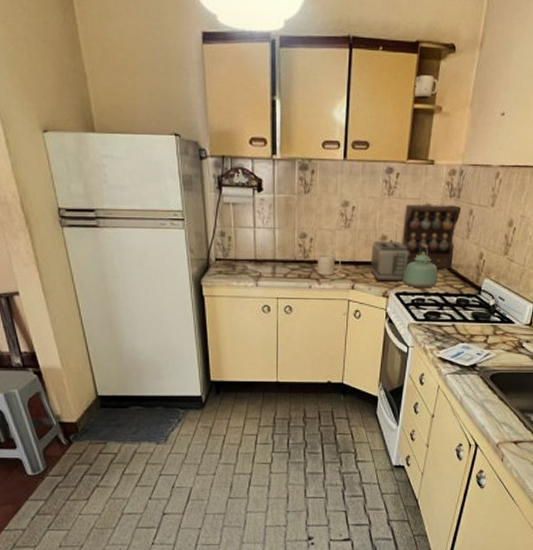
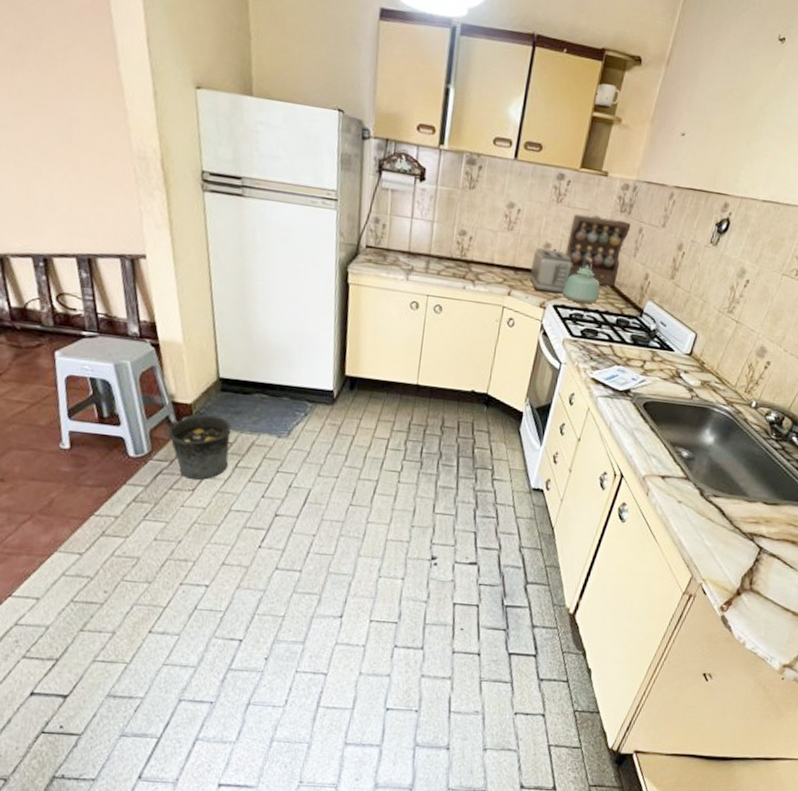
bucket: none [55,430,116,489] -> present [163,415,232,480]
mug: present [317,253,341,275] -> none [472,254,500,278]

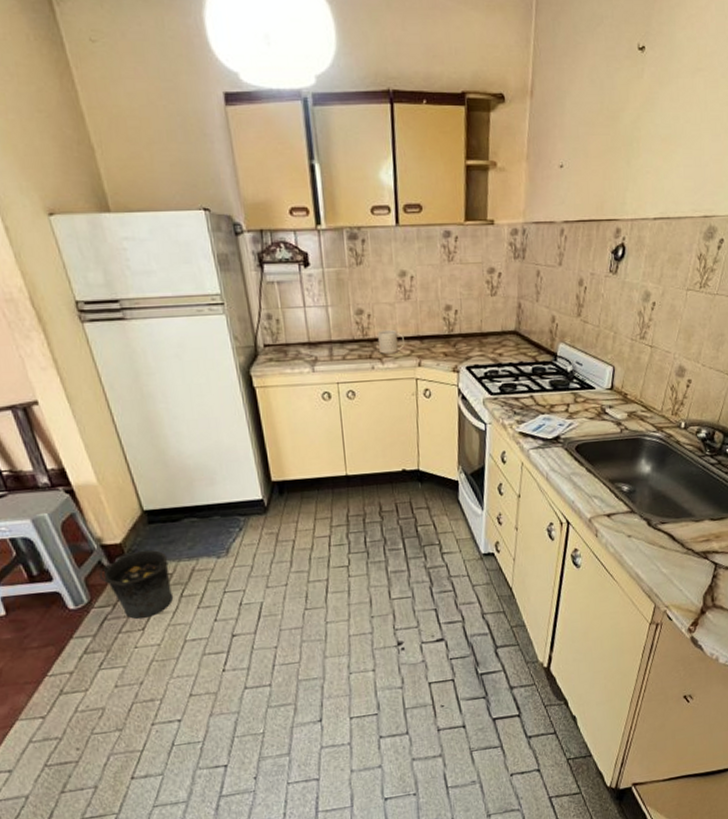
mug: none [472,254,500,278] -> present [377,329,405,354]
toaster: present [529,248,574,294] -> none [435,311,479,355]
kettle: present [562,255,600,304] -> none [472,309,510,360]
spice rack: present [565,214,630,287] -> none [467,267,527,338]
mug: present [595,83,621,109] -> none [465,129,490,155]

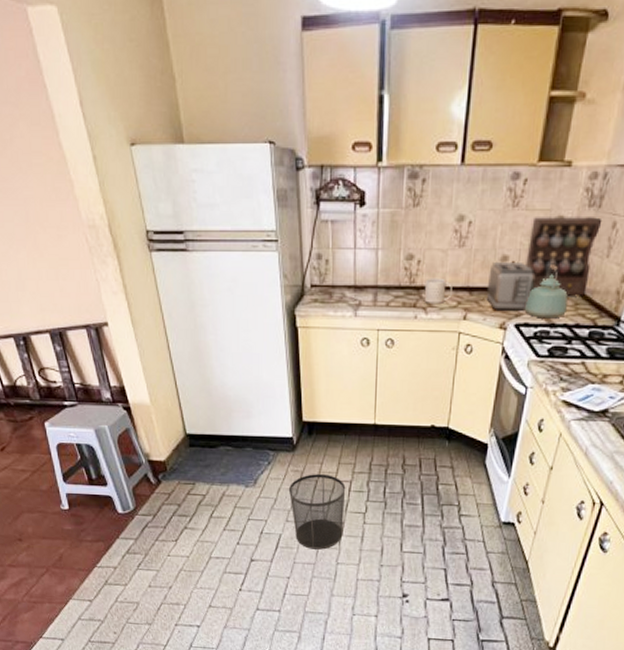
bucket: present [98,549,174,619] -> none [144,470,204,531]
waste bin: none [264,532,329,613] -> present [288,474,346,550]
toaster: none [435,311,479,355] -> present [486,263,536,311]
spice rack: none [467,267,527,338] -> present [526,217,601,296]
kettle: none [472,309,510,360] -> present [524,263,568,319]

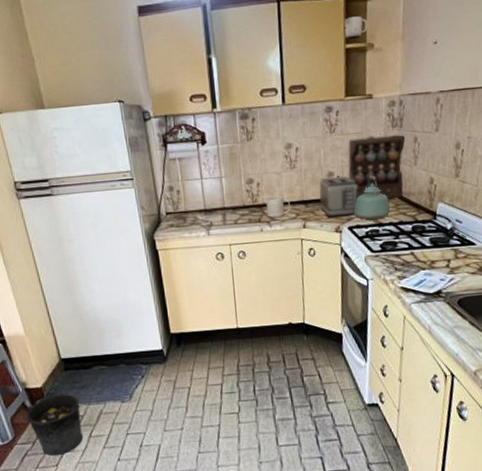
bucket: none [144,470,204,531] -> present [22,393,84,456]
waste bin: present [288,474,346,550] -> none [163,380,220,456]
mug: none [552,53,583,84] -> present [344,16,368,40]

